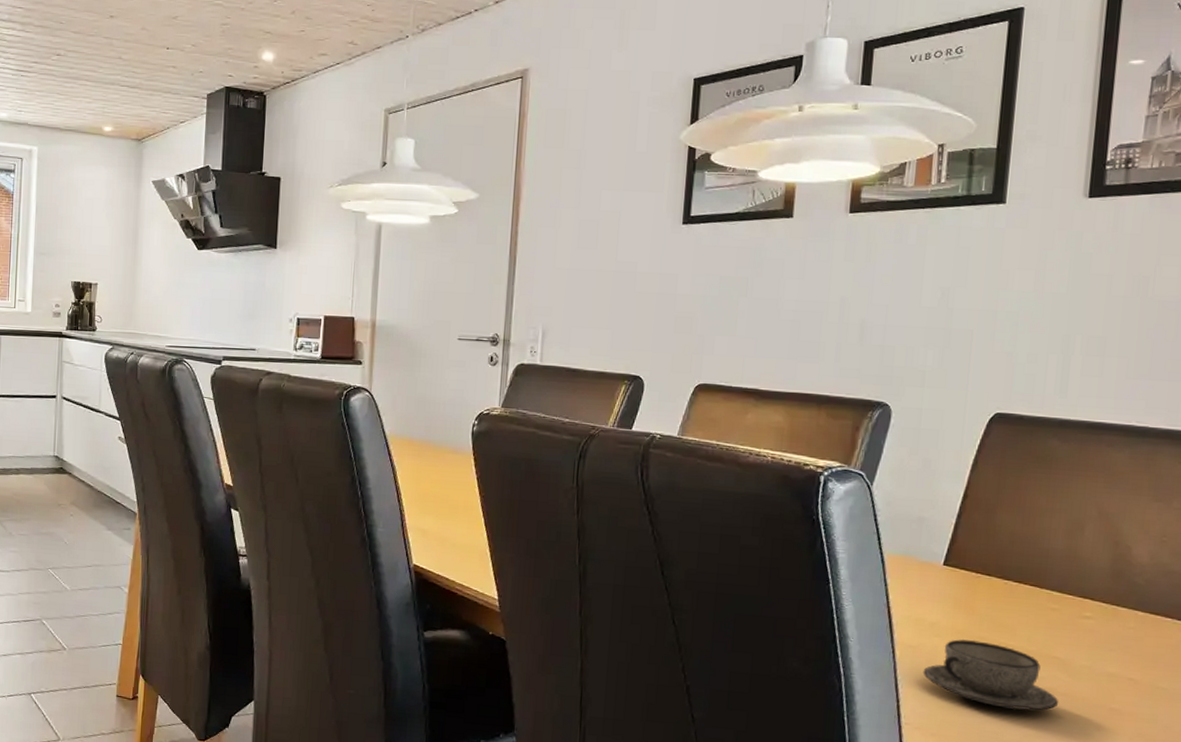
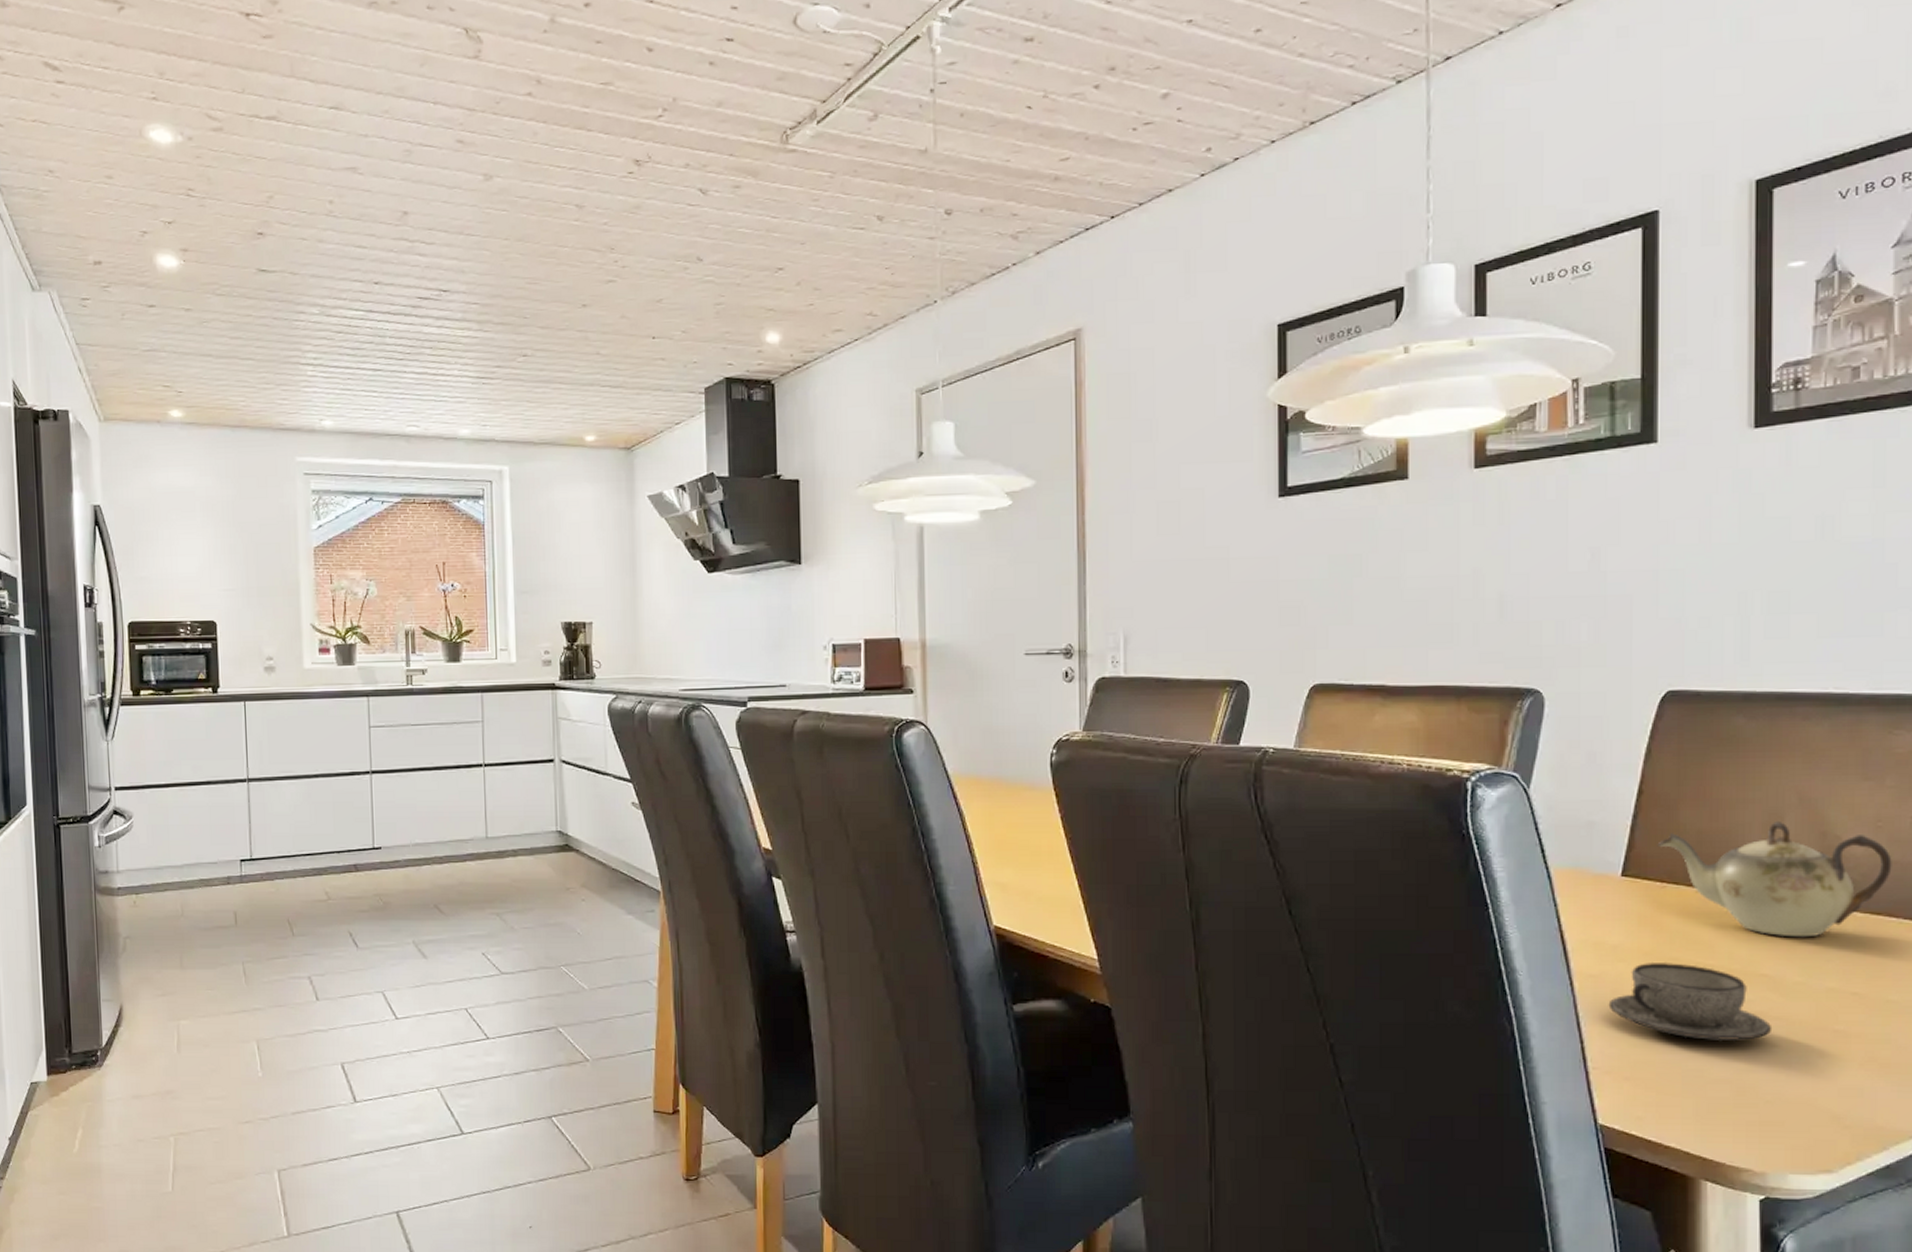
teapot: none [976,529,1172,629] -> present [1657,820,1892,938]

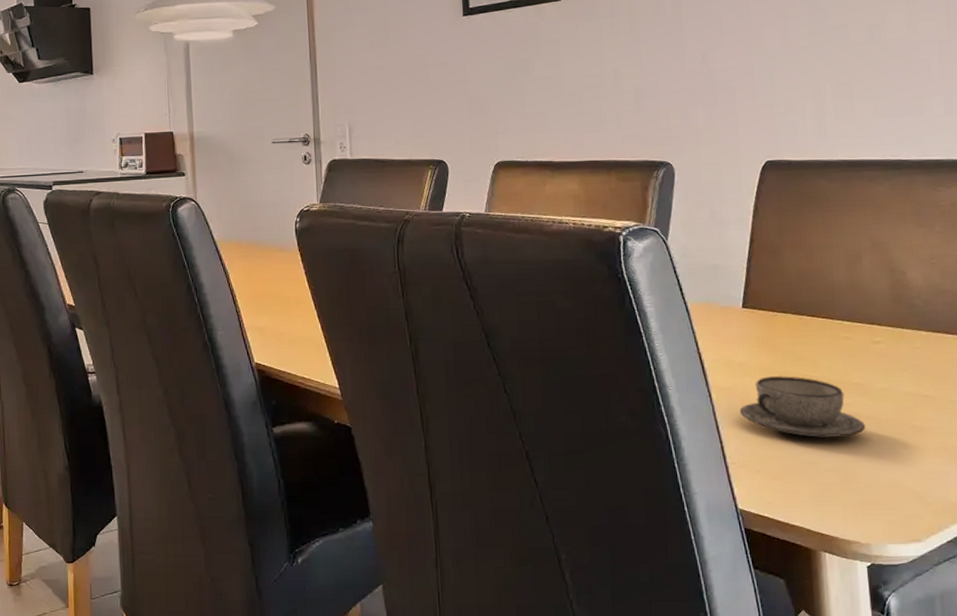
teapot: present [1657,820,1892,938] -> none [768,260,946,353]

